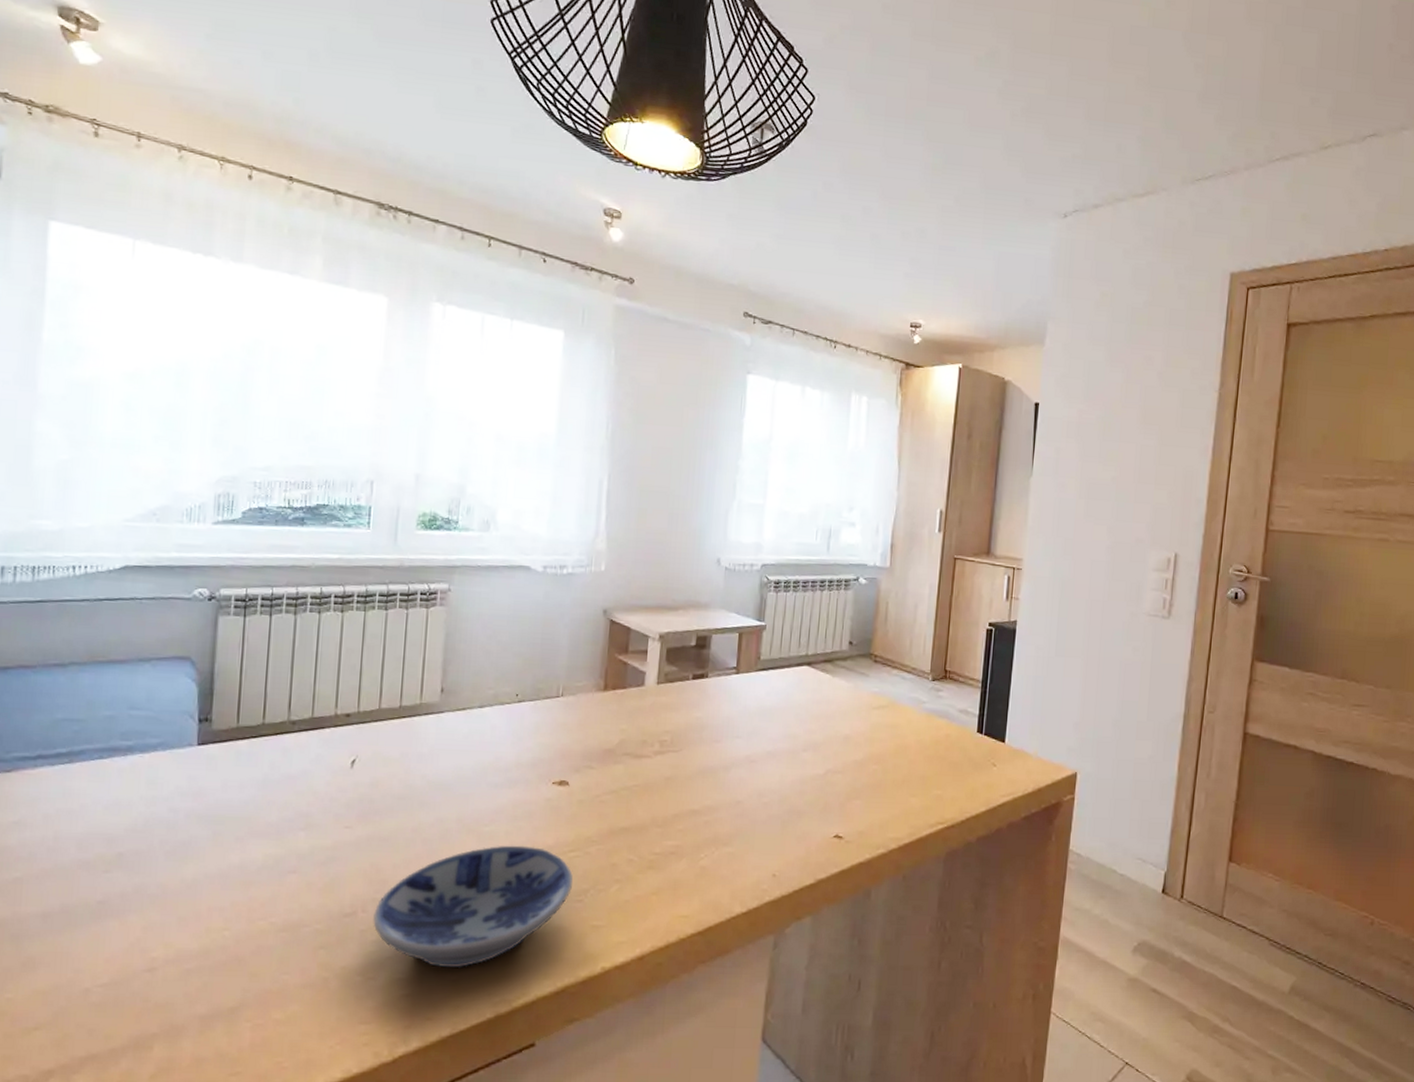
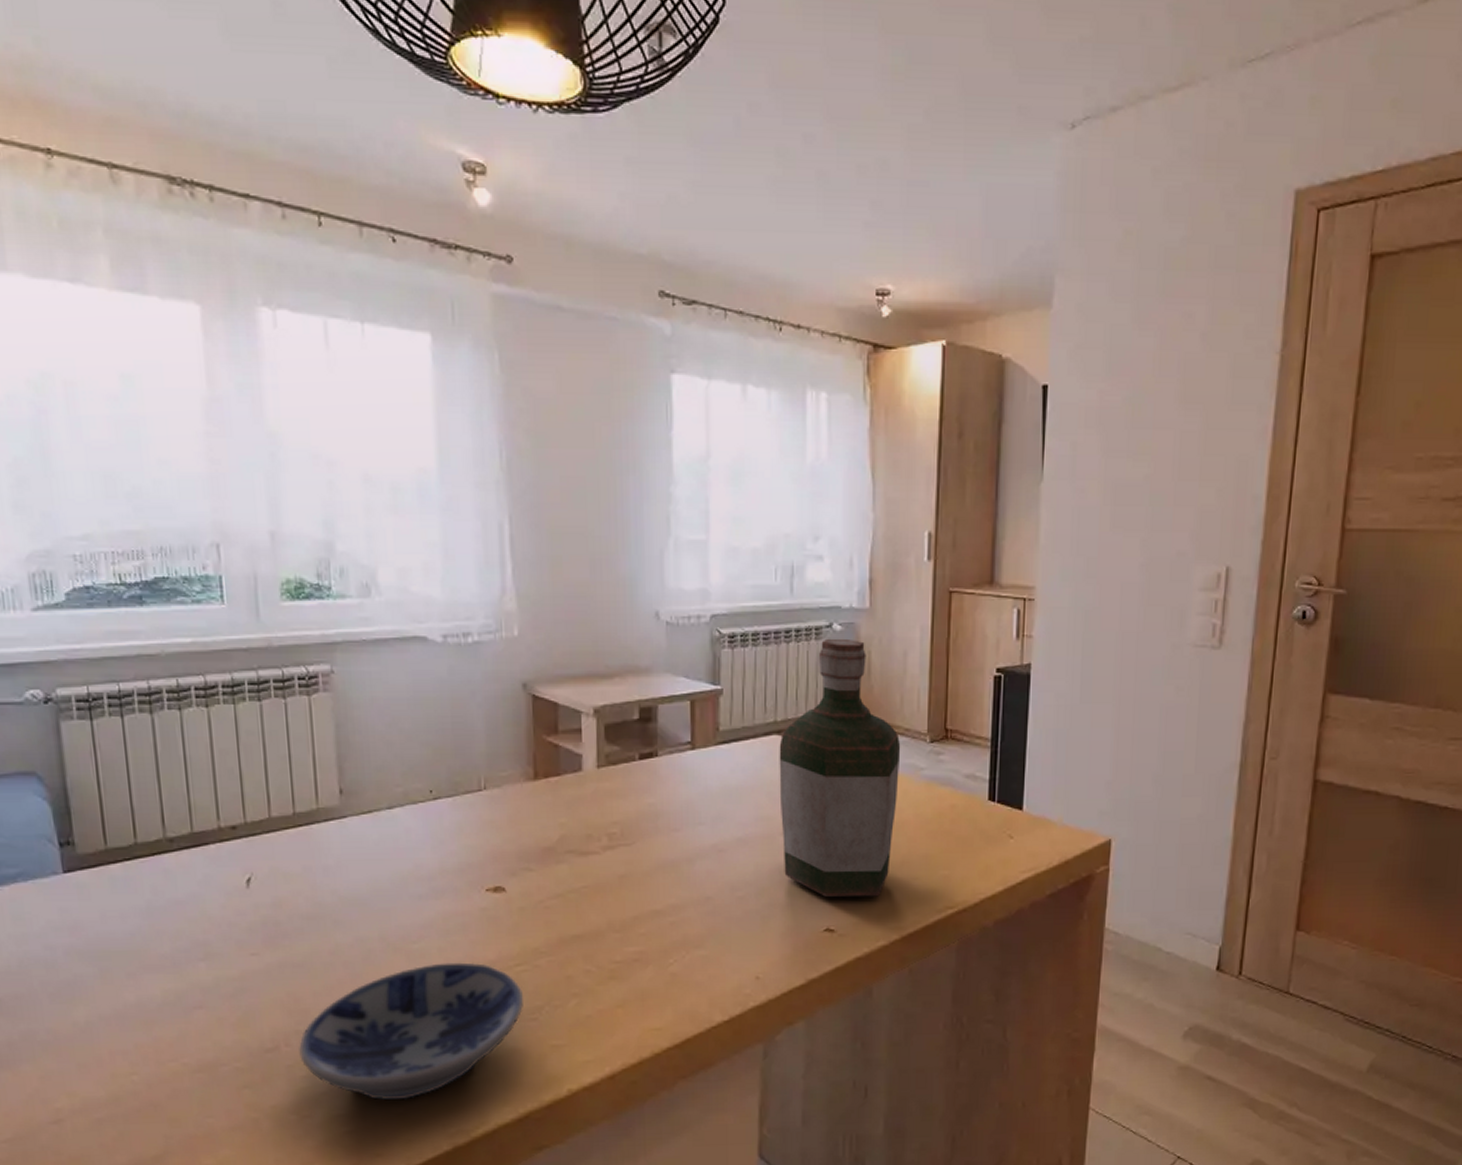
bottle: none [804,589,908,810] -> present [779,638,901,898]

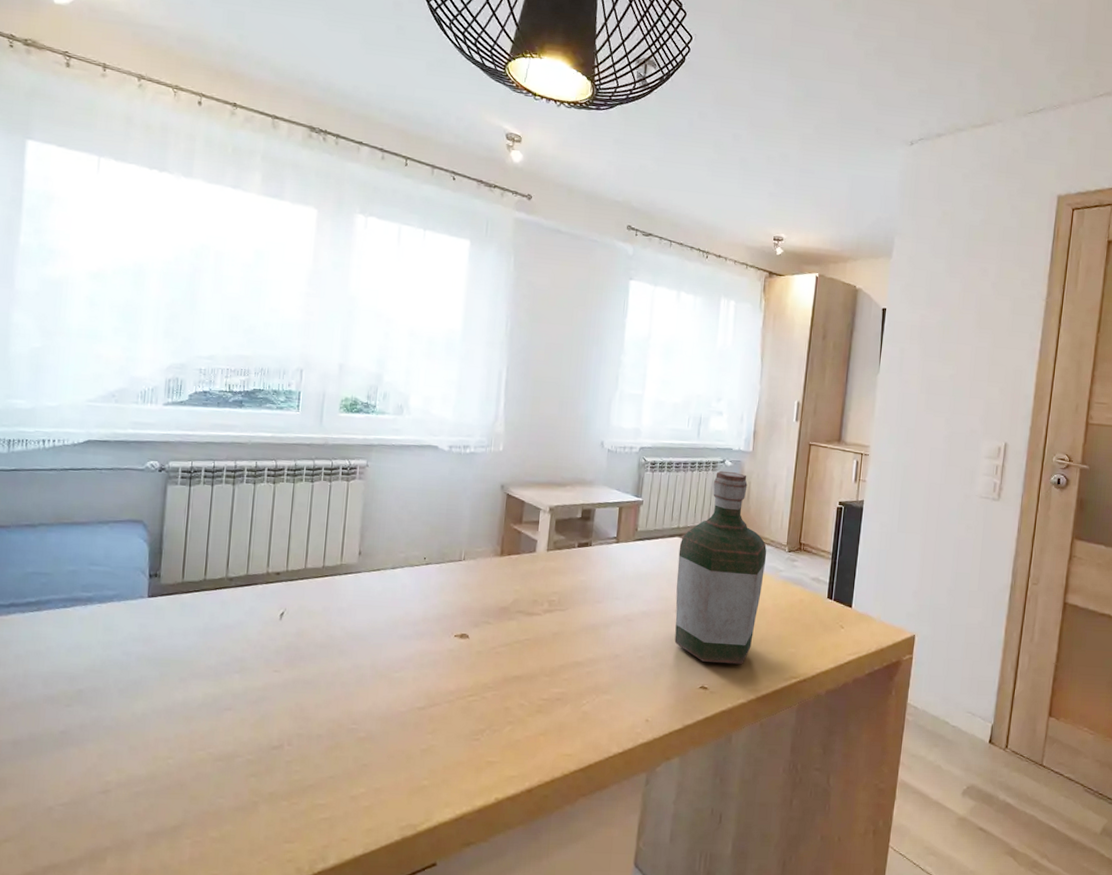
bowl: present [299,962,523,1100] -> none [297,689,471,796]

